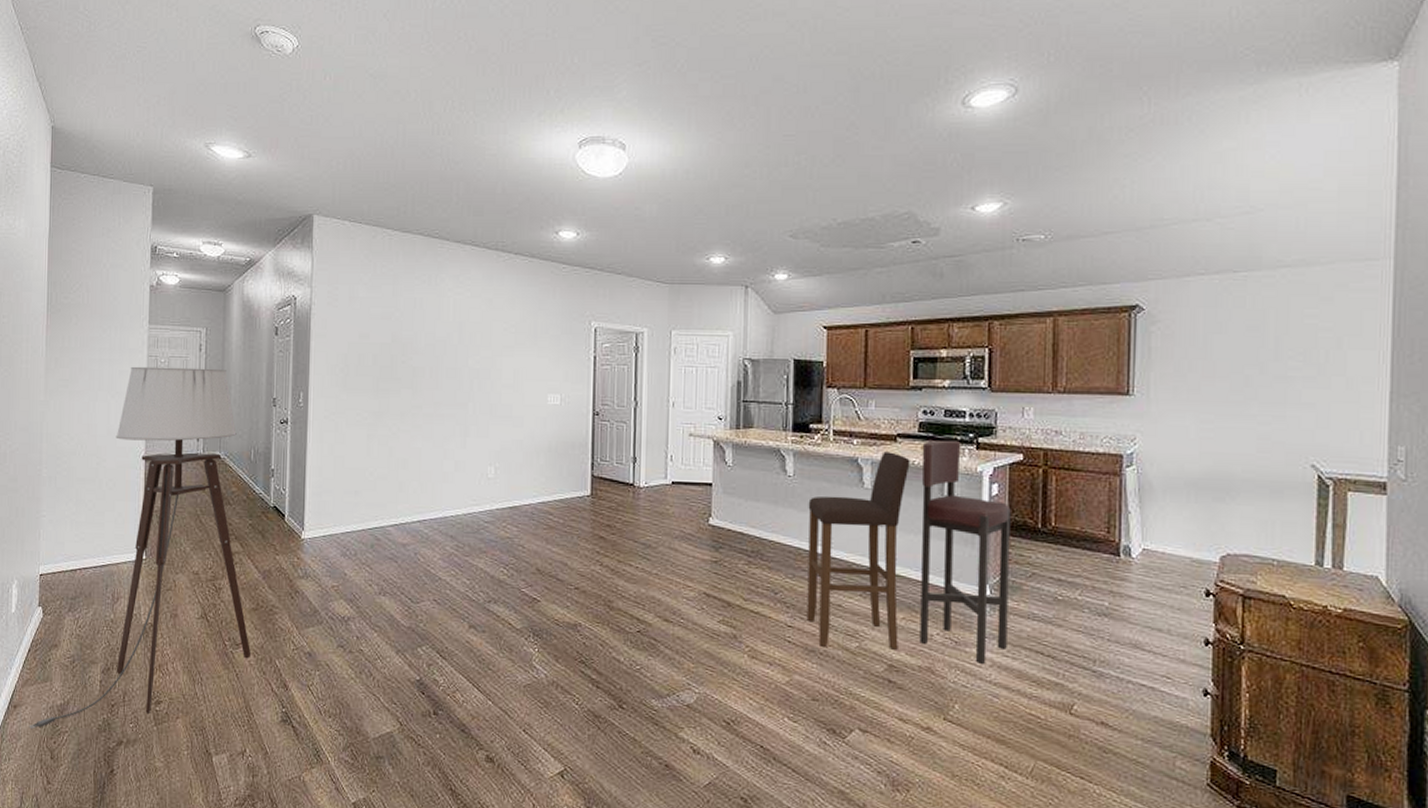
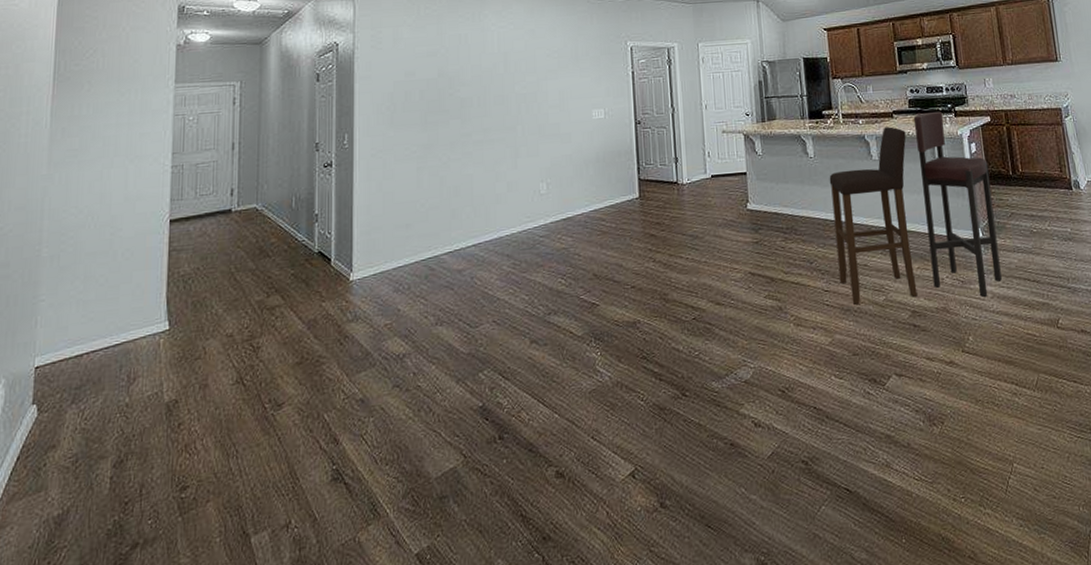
floor lamp: present [28,366,251,730] -> none [14,120,295,554]

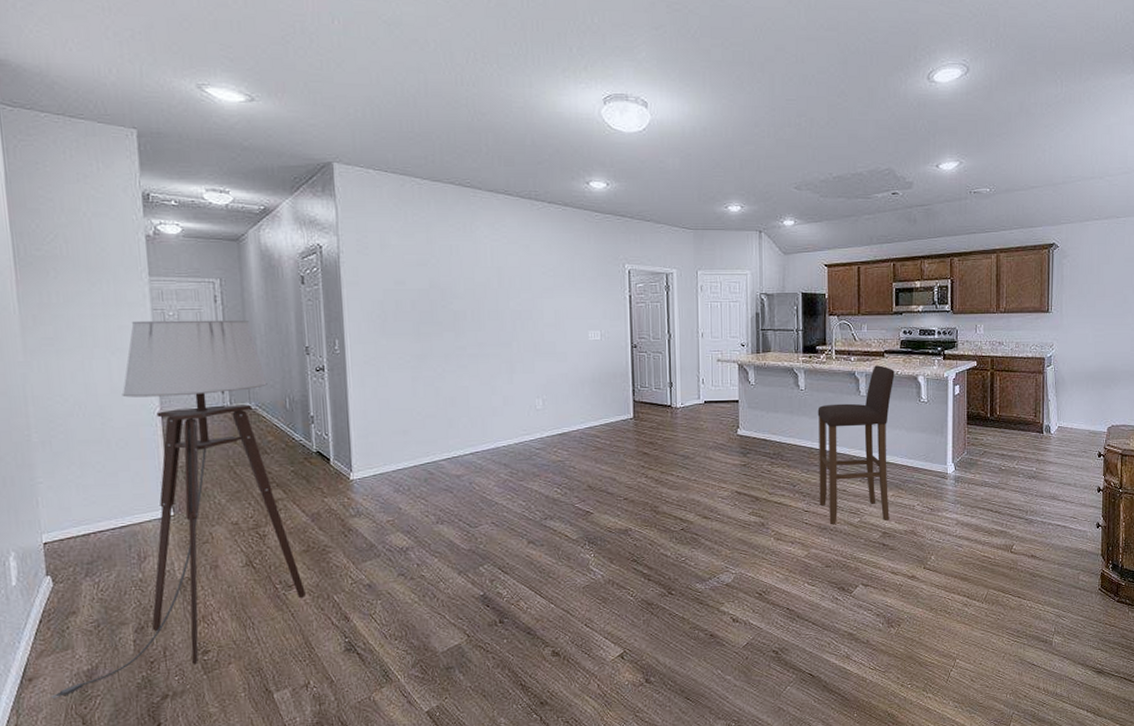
floor lamp: none [14,120,295,554] -> present [50,319,305,700]
bar stool: present [913,111,1002,297] -> none [903,353,969,523]

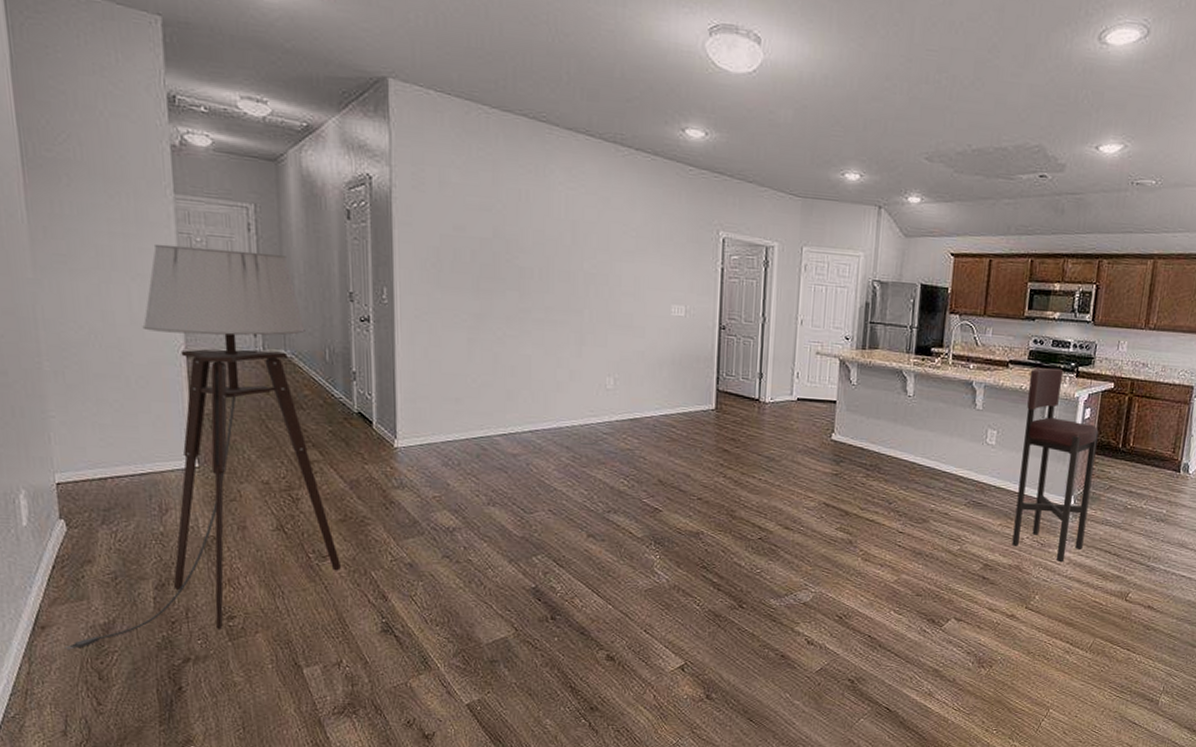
bar stool: present [817,365,895,524] -> none [916,376,1019,551]
bar stool: none [903,353,969,523] -> present [1012,368,1099,562]

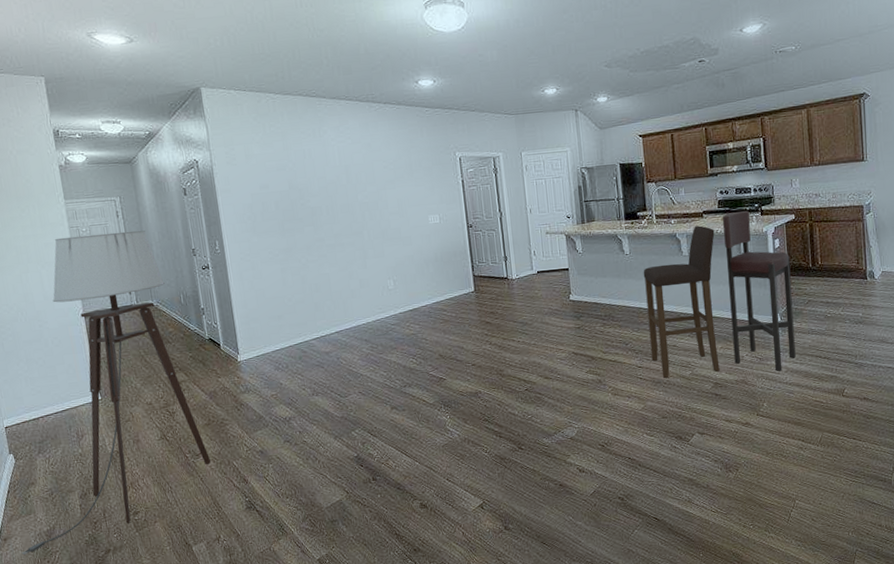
bar stool: none [916,376,1019,551] -> present [643,225,720,378]

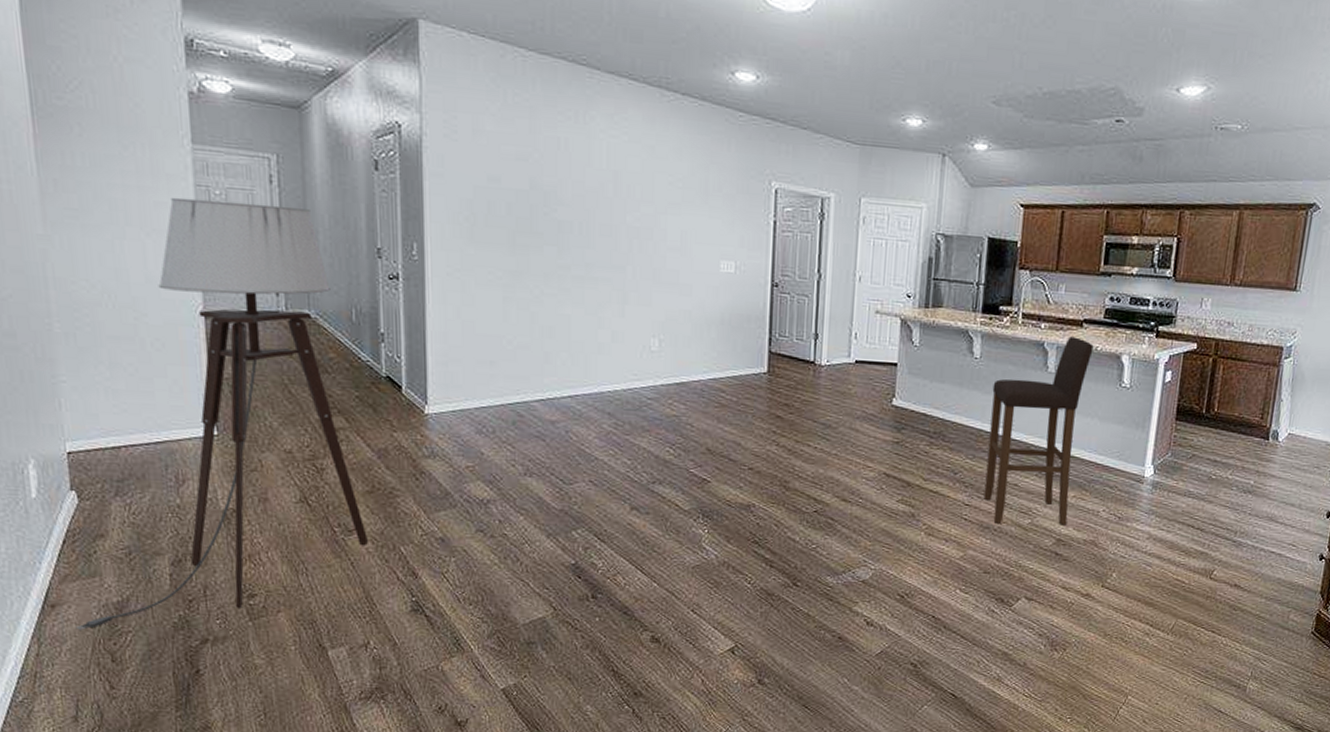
bar stool: present [722,210,796,371] -> none [1087,327,1181,536]

